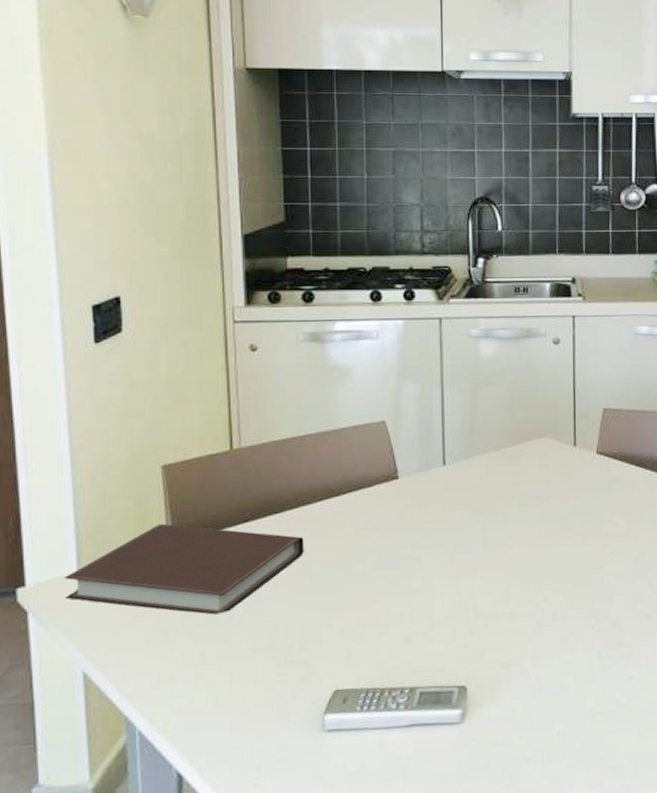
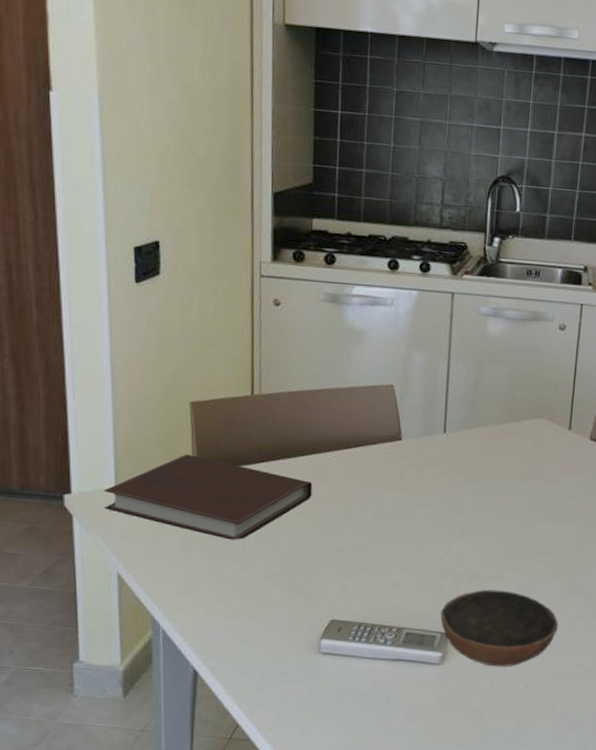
bowl: none [456,628,585,716] -> present [440,589,558,667]

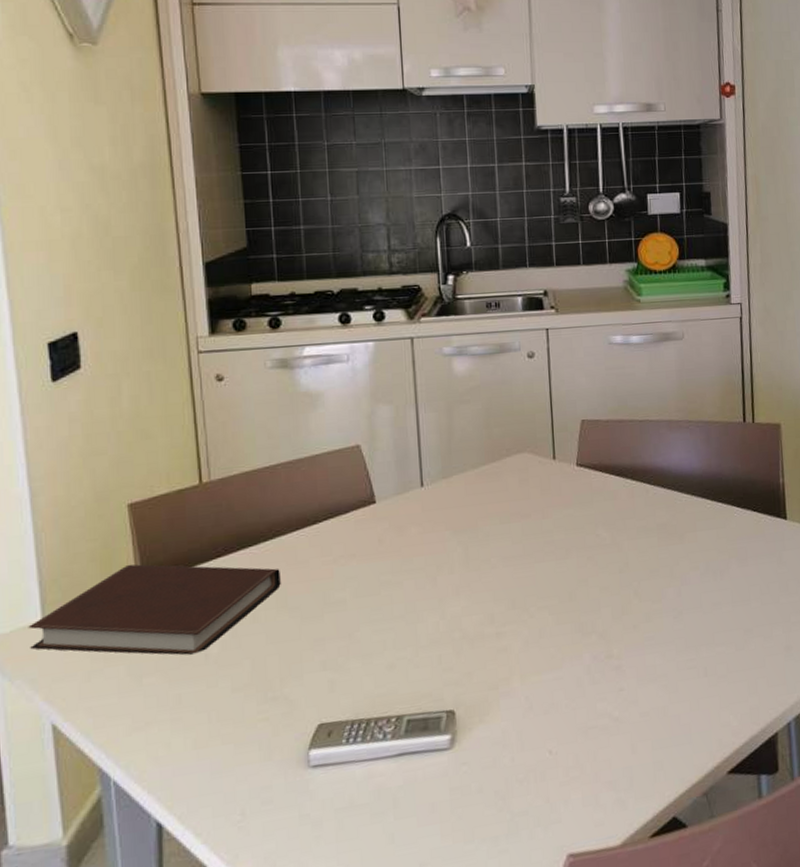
bowl: present [440,589,558,667] -> none [443,647,574,738]

